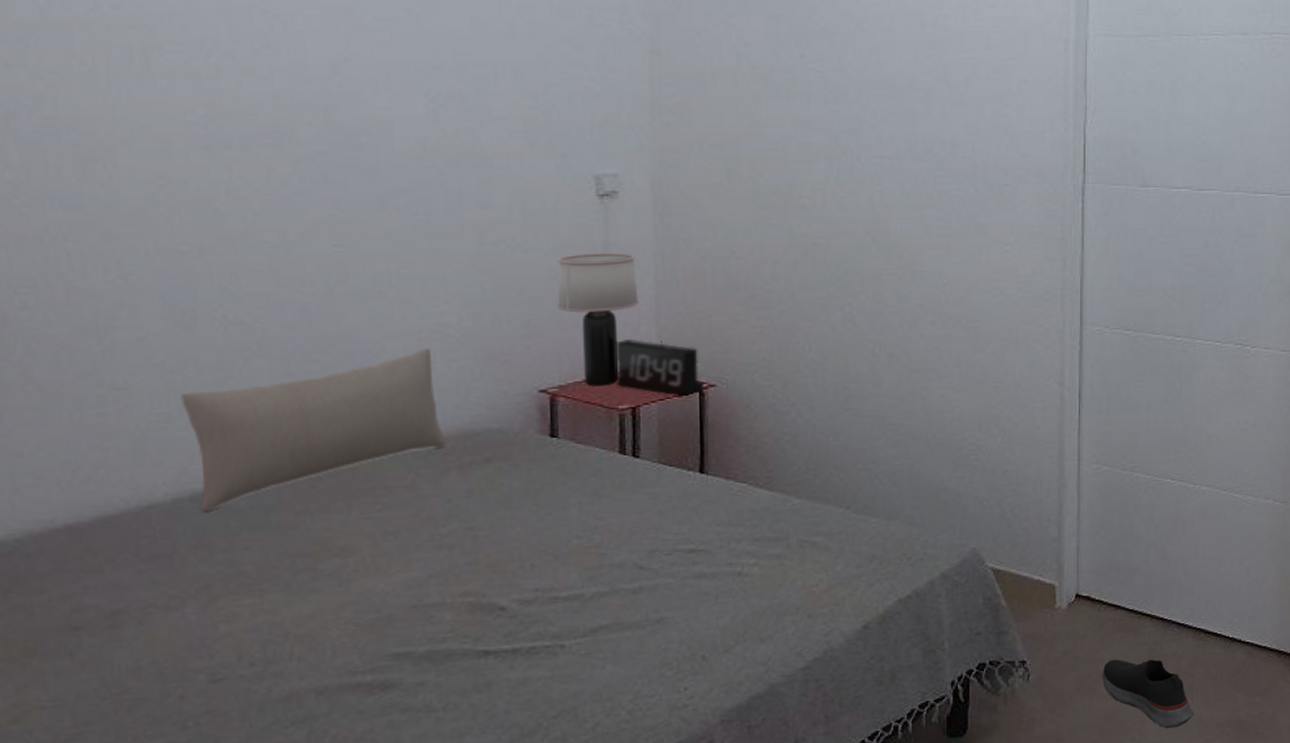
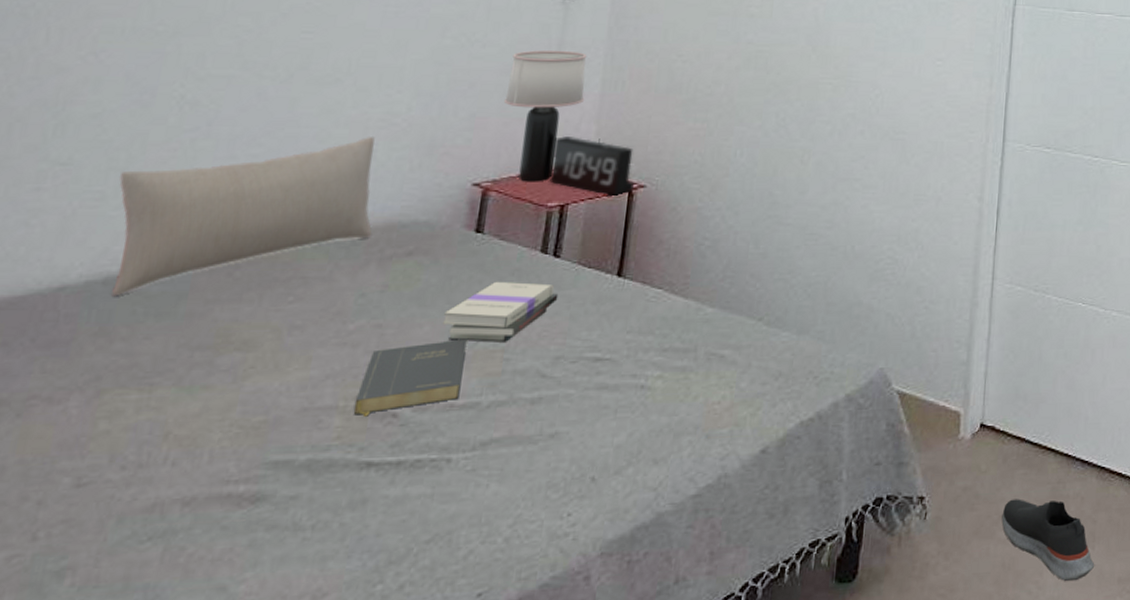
book: none [461,537,562,611] -> present [353,338,467,417]
books: none [533,482,644,540] -> present [443,281,559,343]

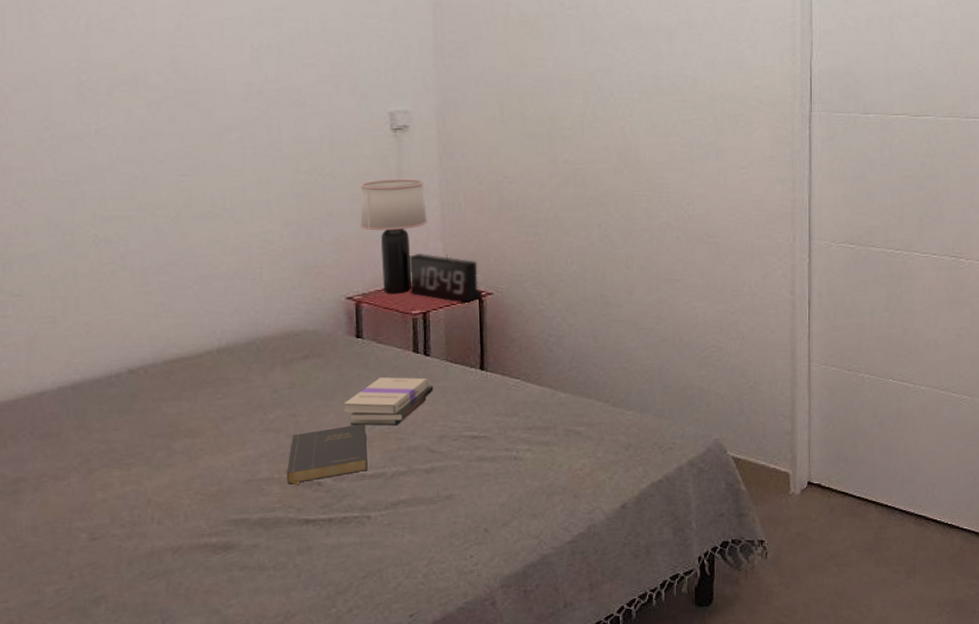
pillow: present [111,137,375,297] -> none [64,262,272,398]
shoe: present [1001,499,1095,582] -> none [832,541,917,605]

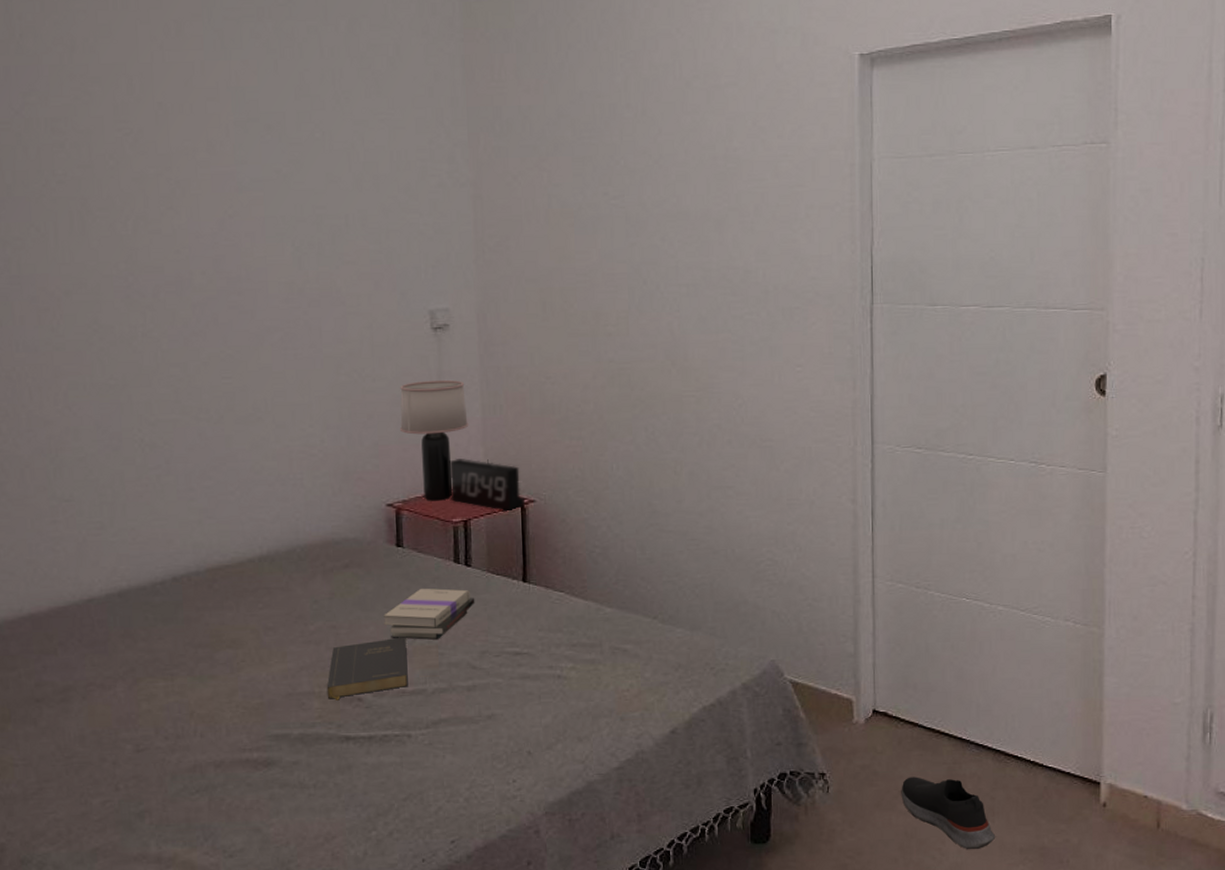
shoe: none [832,541,917,605] -> present [901,777,996,850]

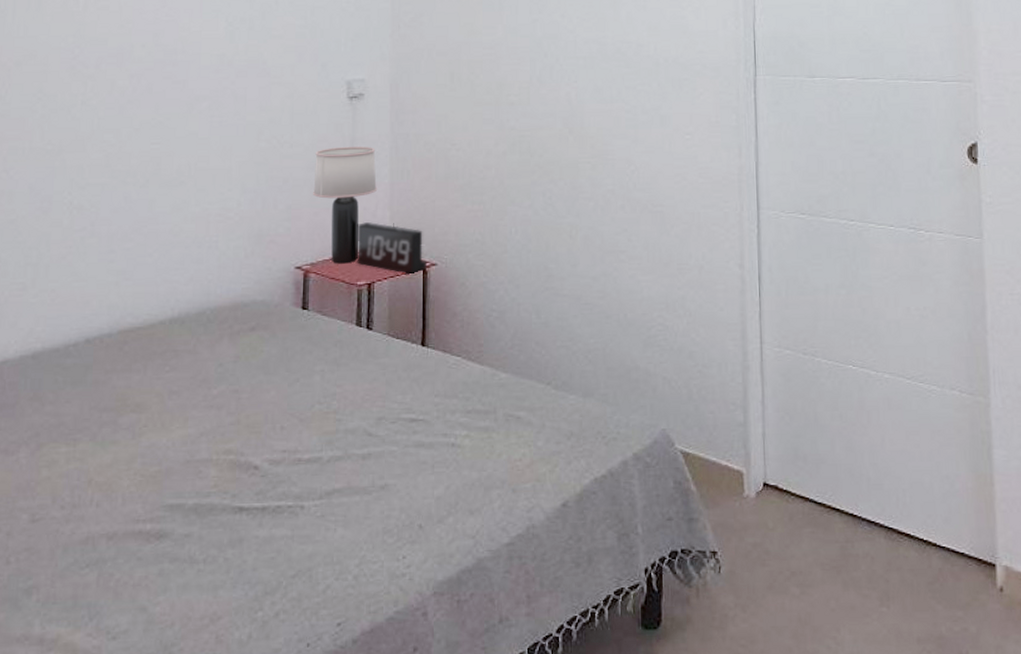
book: present [326,637,408,700] -> none [224,402,306,468]
books: present [384,588,475,640] -> none [285,351,375,405]
shoe: present [901,777,996,850] -> none [793,556,892,639]

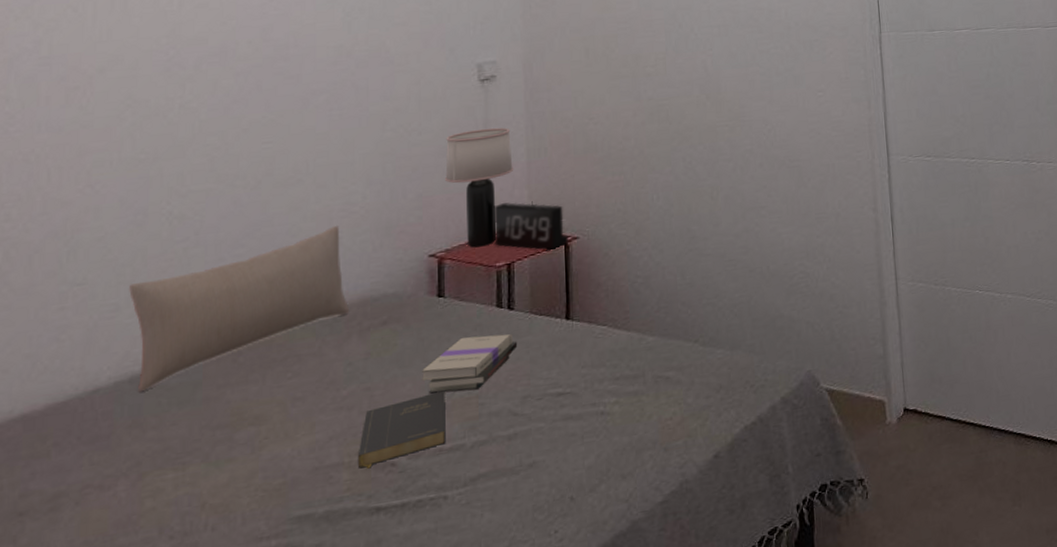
pillow: none [35,230,221,368] -> present [129,226,349,393]
book: none [224,402,306,468] -> present [357,390,446,469]
books: none [285,351,375,405] -> present [422,334,518,394]

